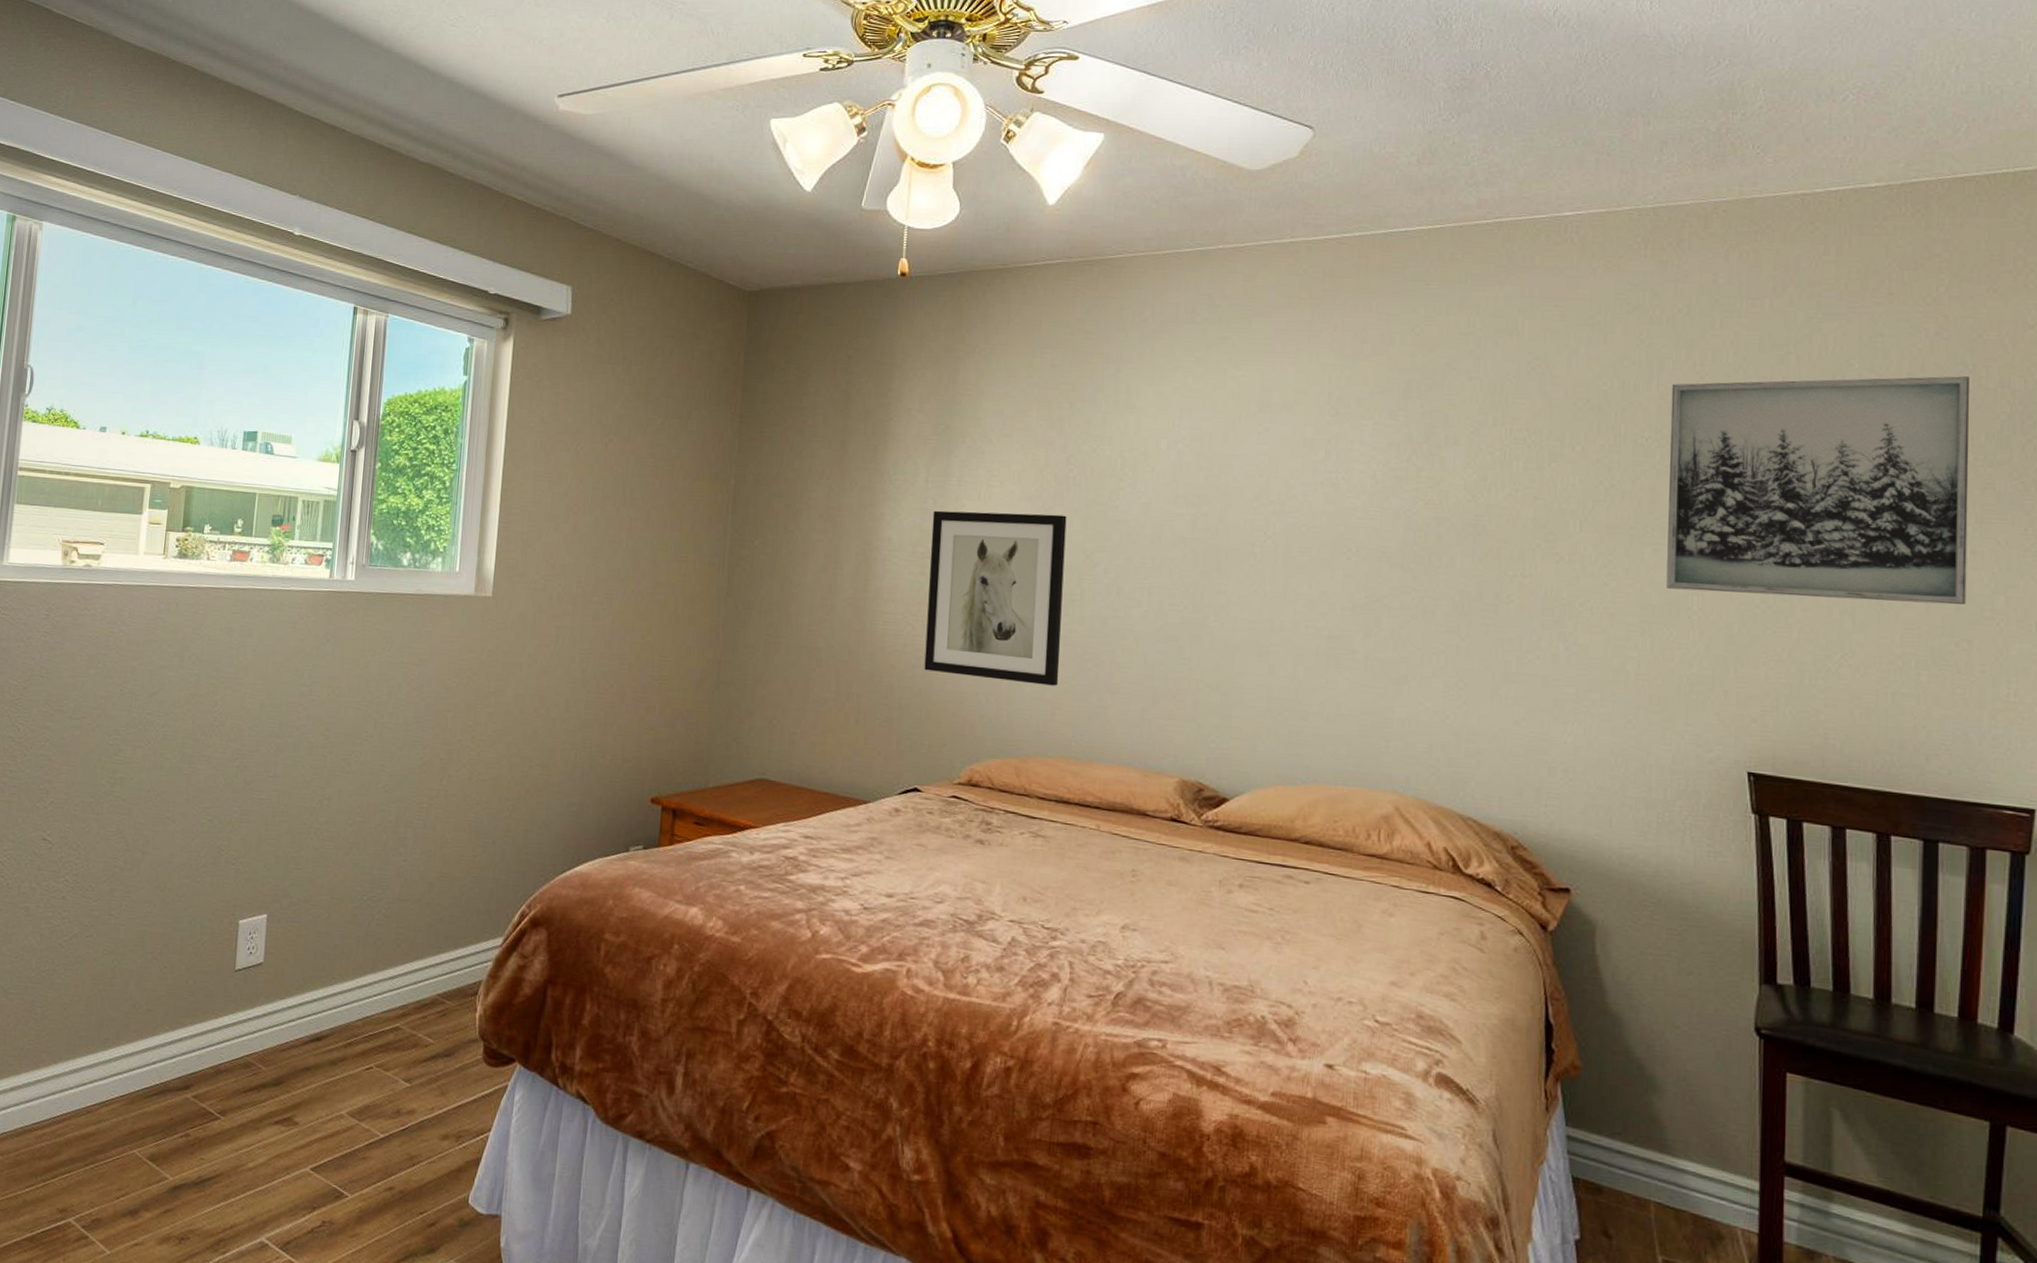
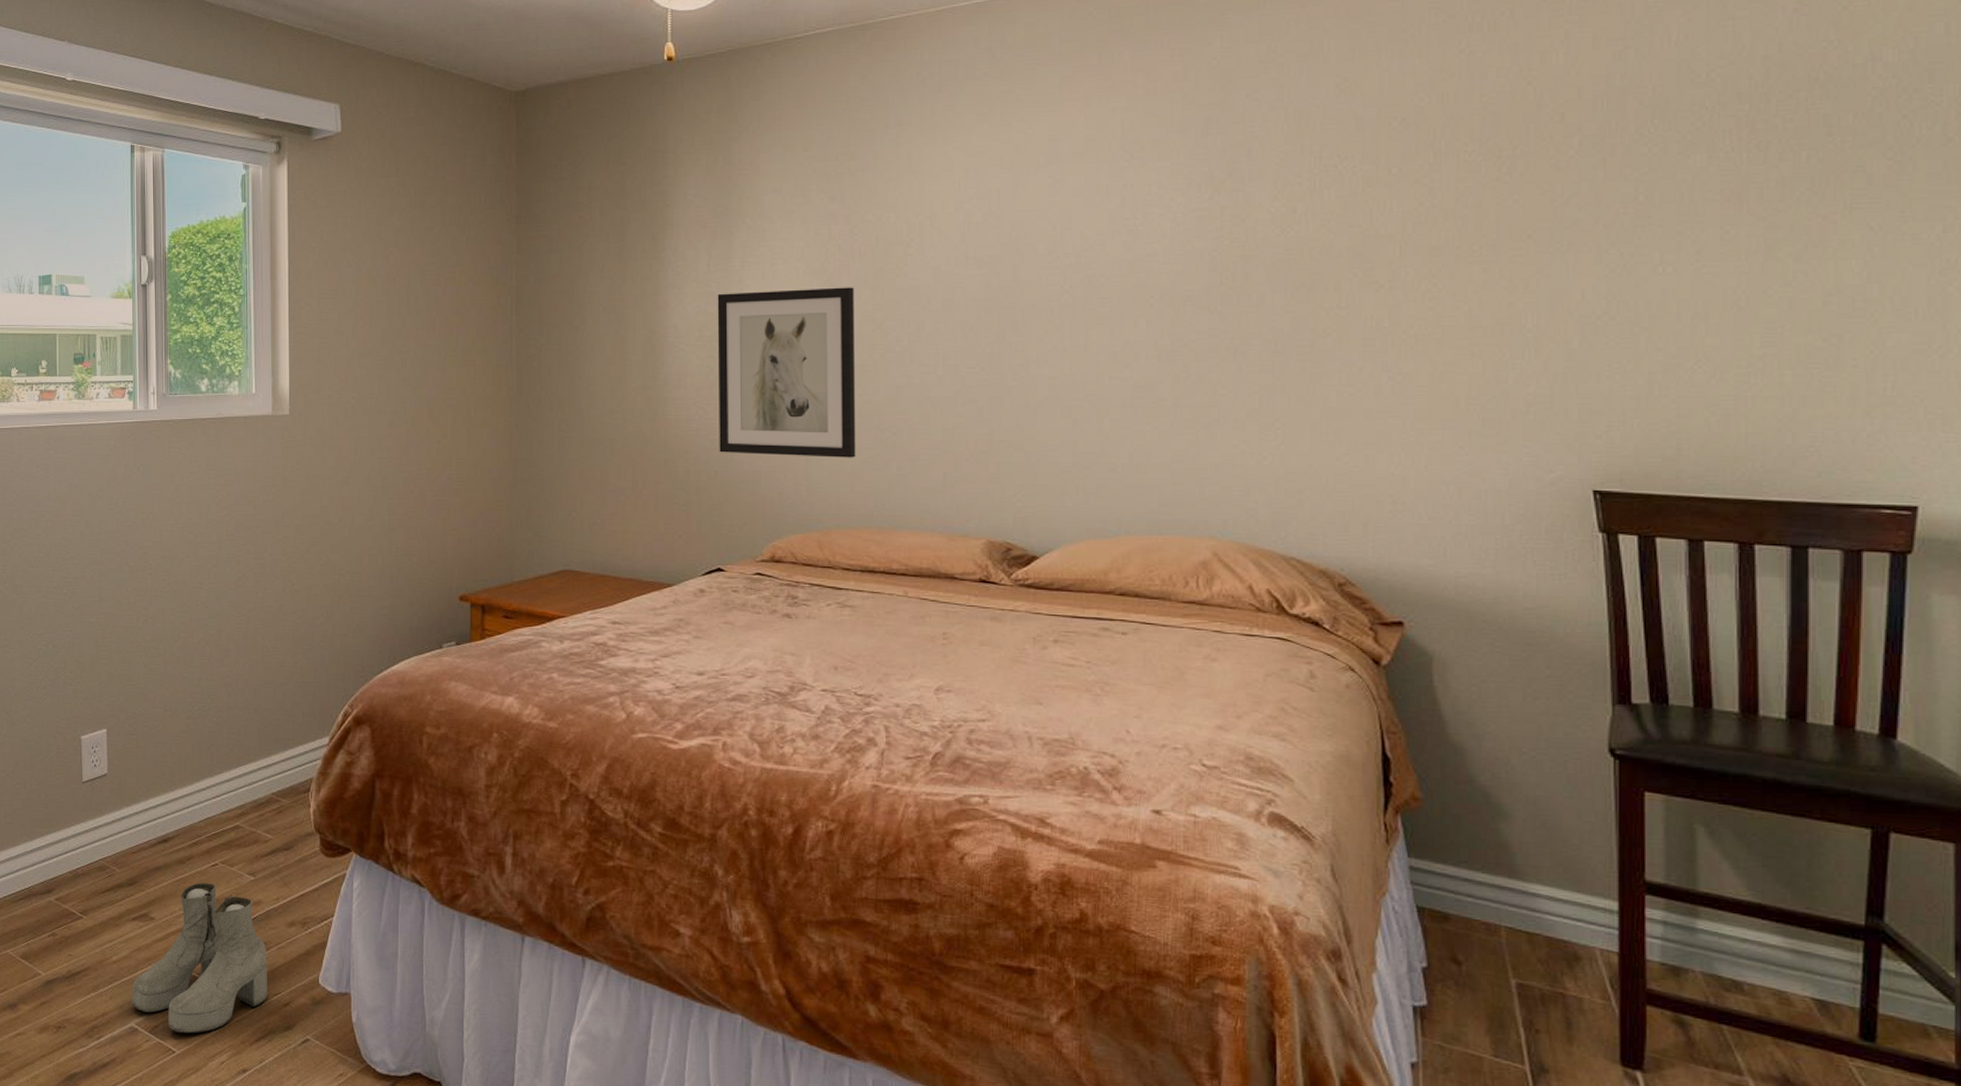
boots: none [264,1086,416,1253] -> present [132,882,267,1034]
wall art: present [1666,376,1970,606] -> none [1496,53,1836,308]

